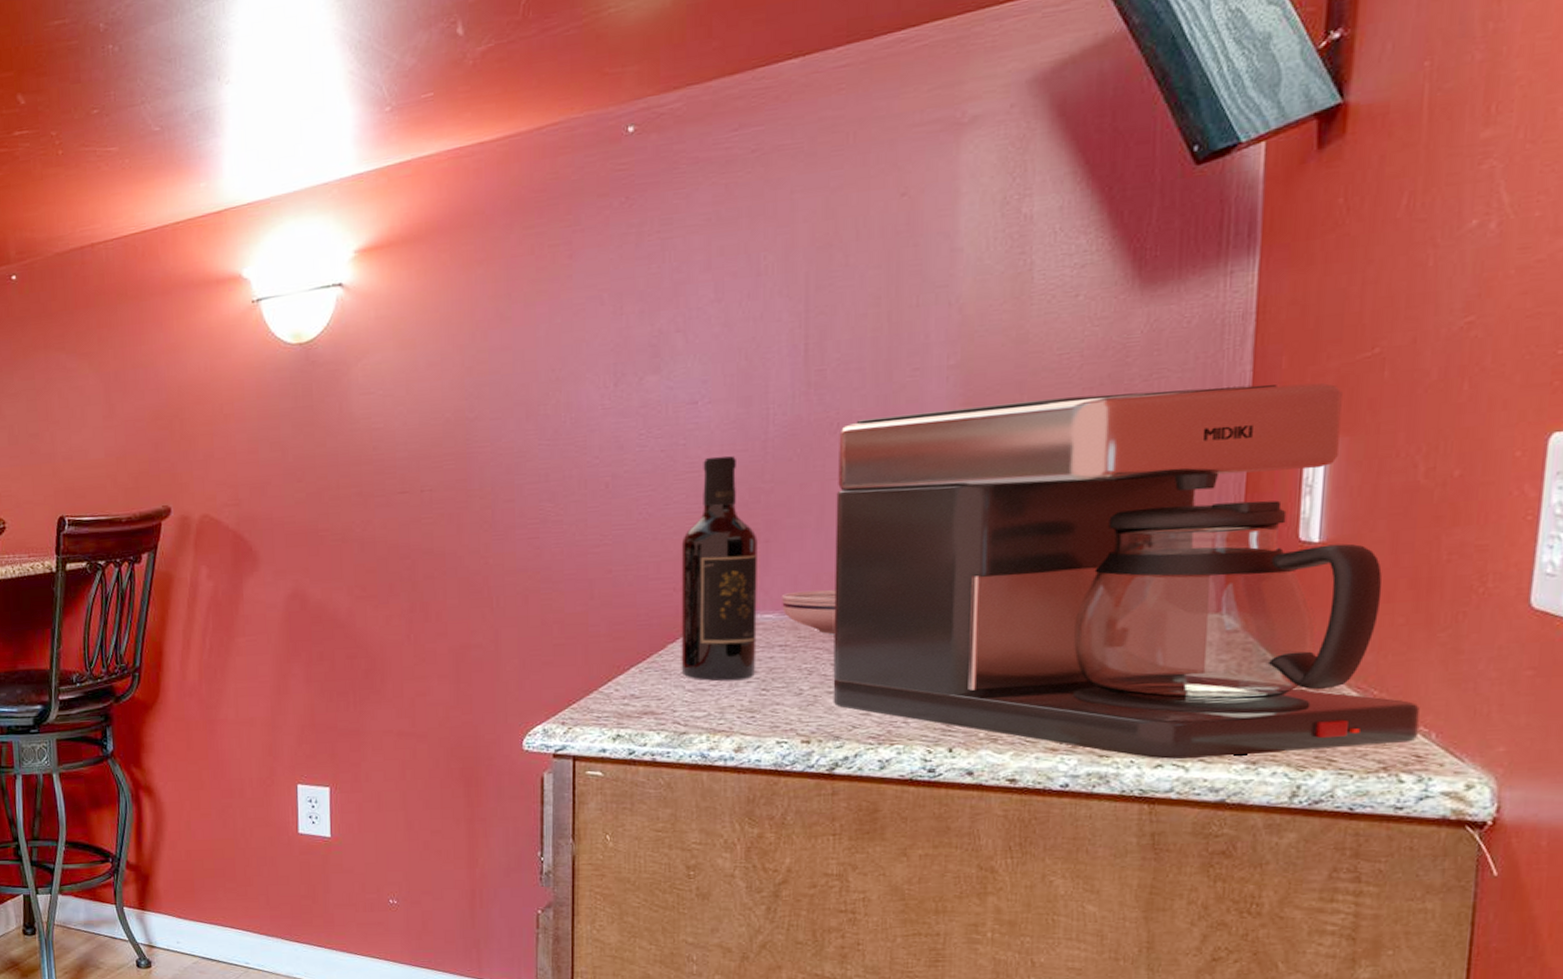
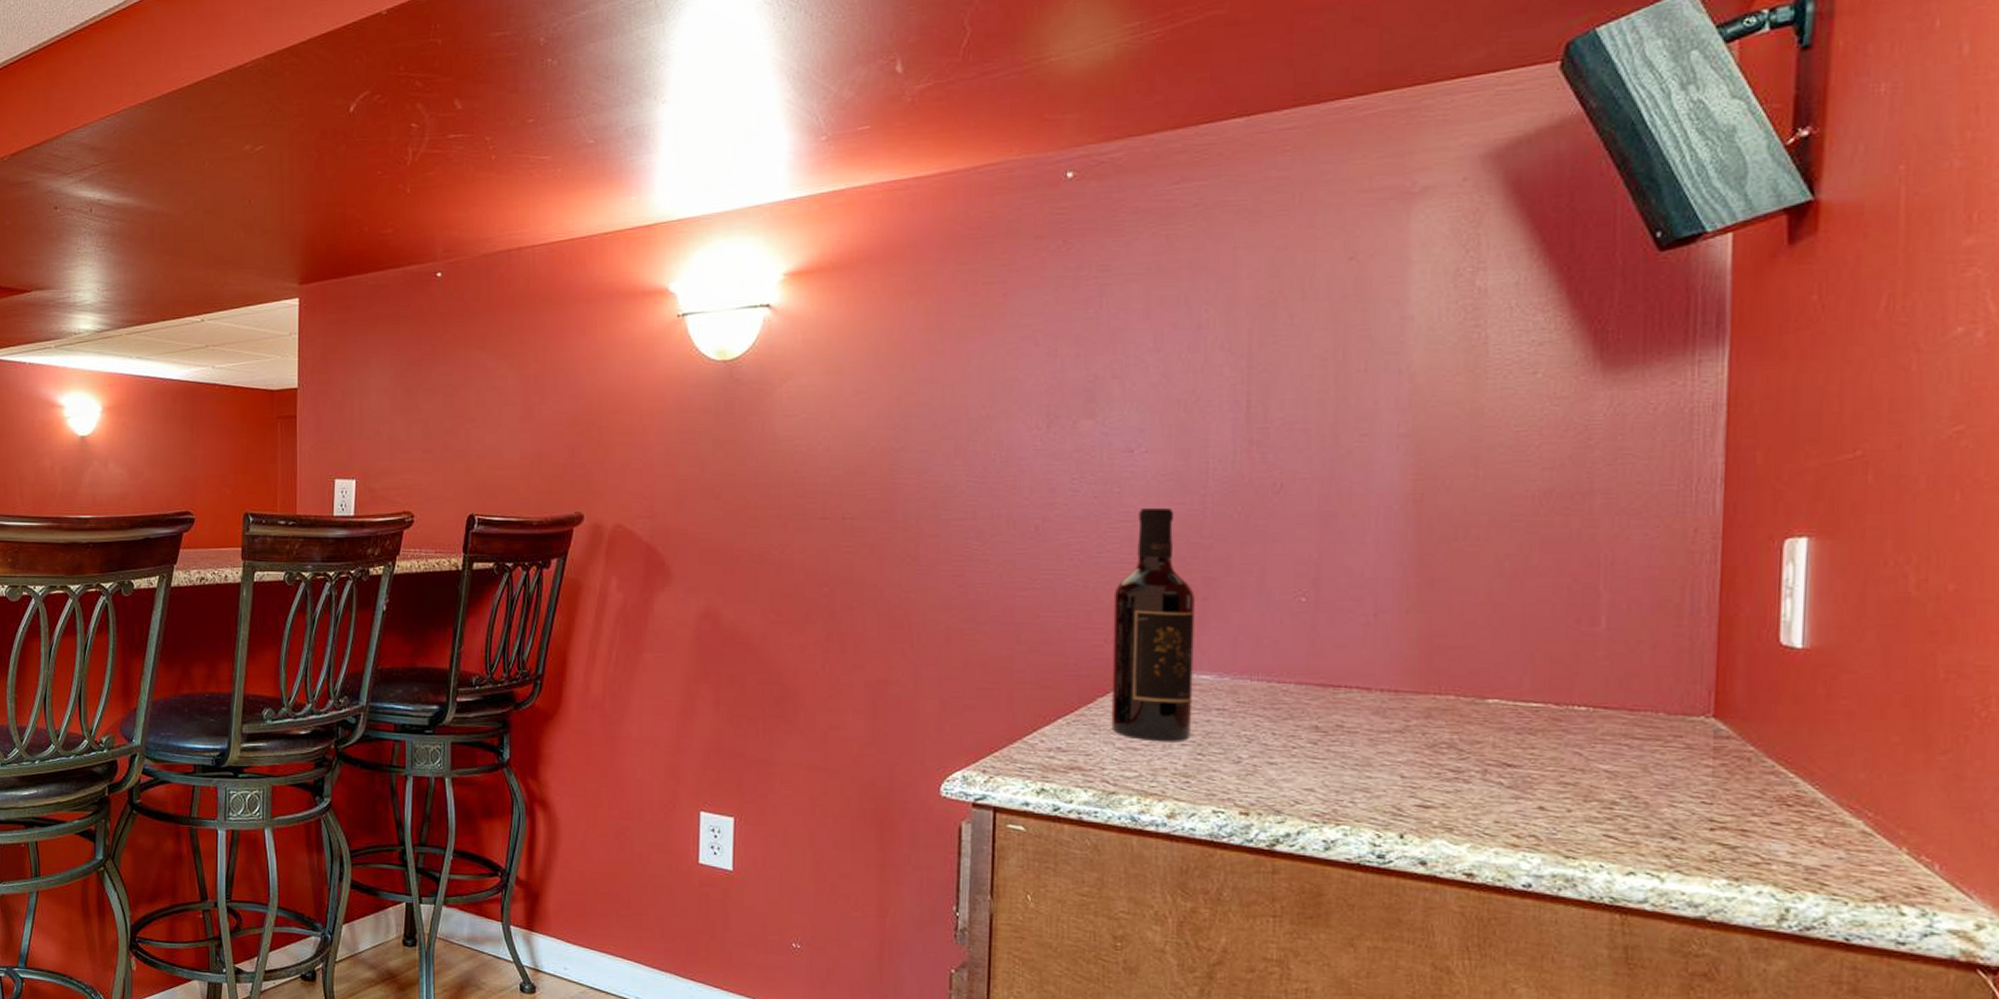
bowl: present [781,590,836,634] -> none [1219,653,1278,701]
coffee maker: present [833,383,1420,760] -> none [1274,476,1921,873]

